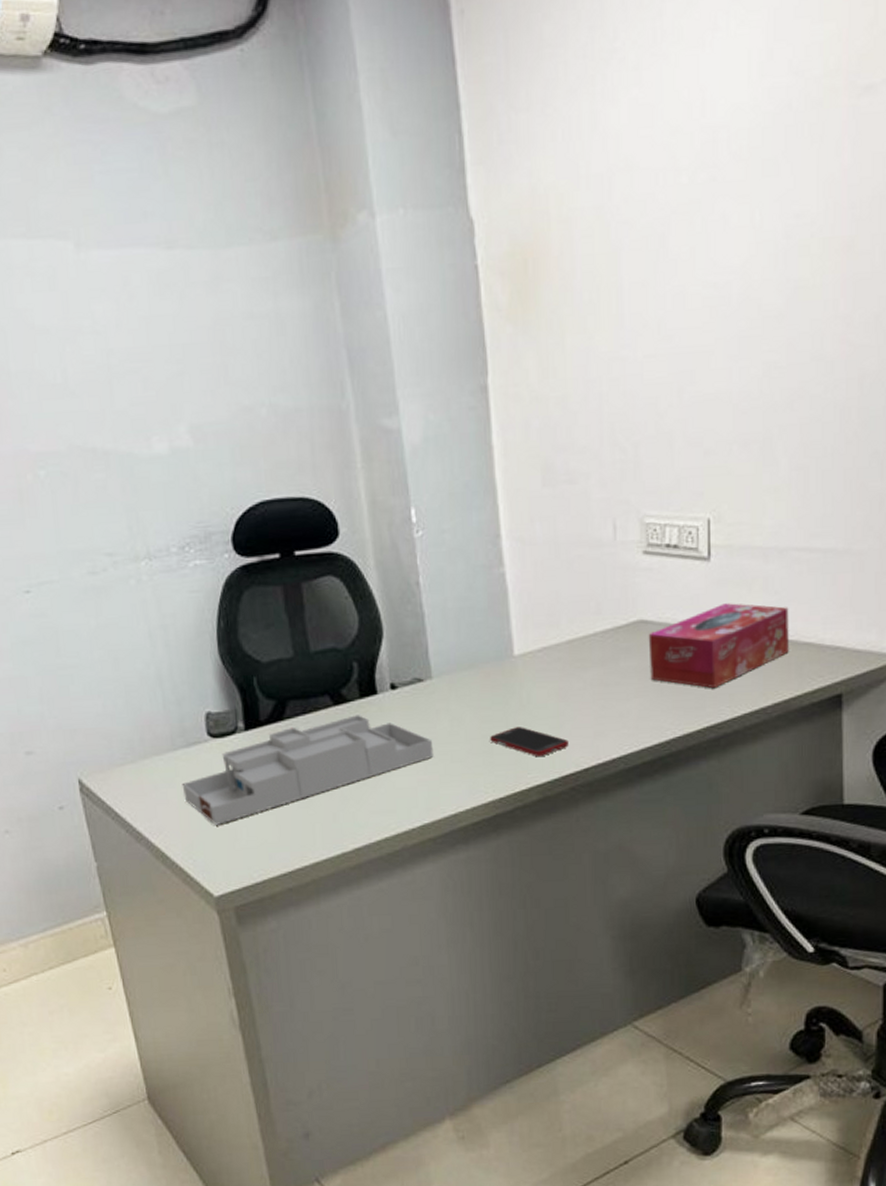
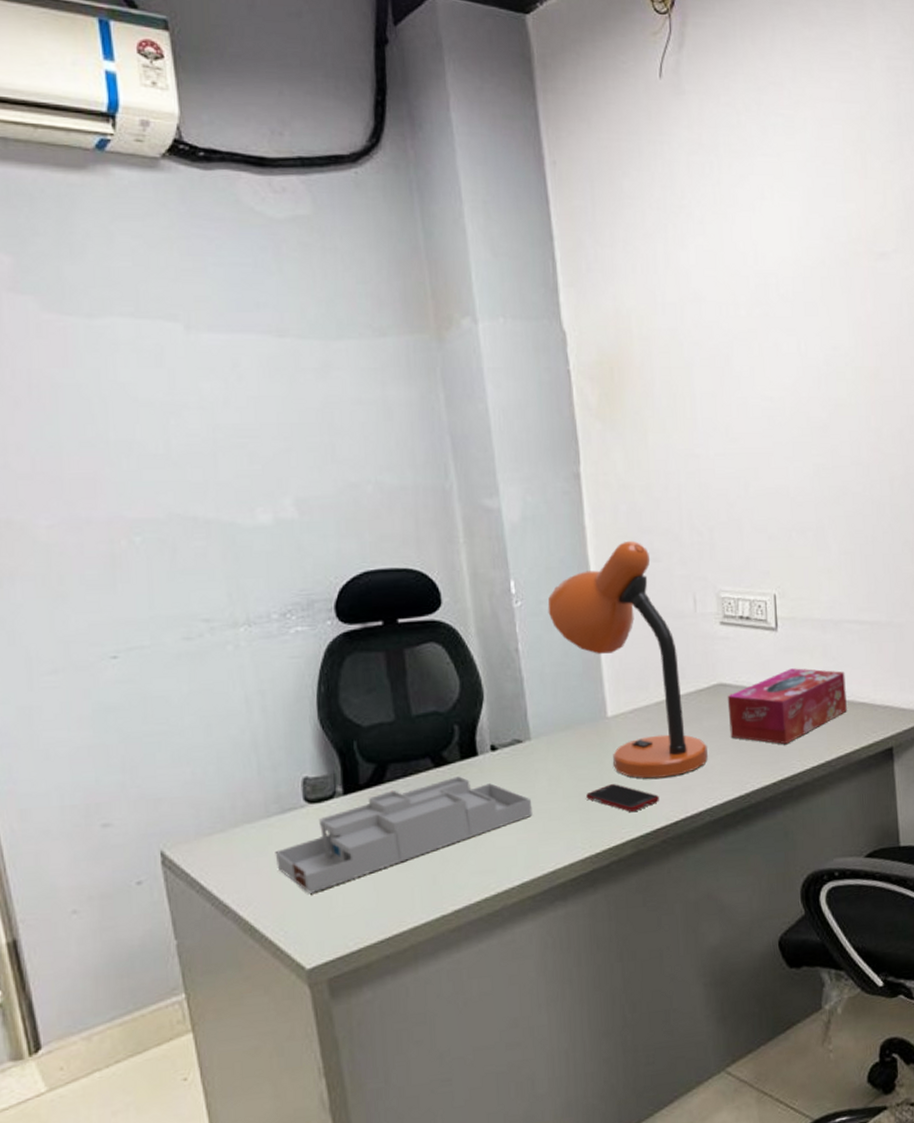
desk lamp: none [451,460,624,722] -> present [547,540,708,779]

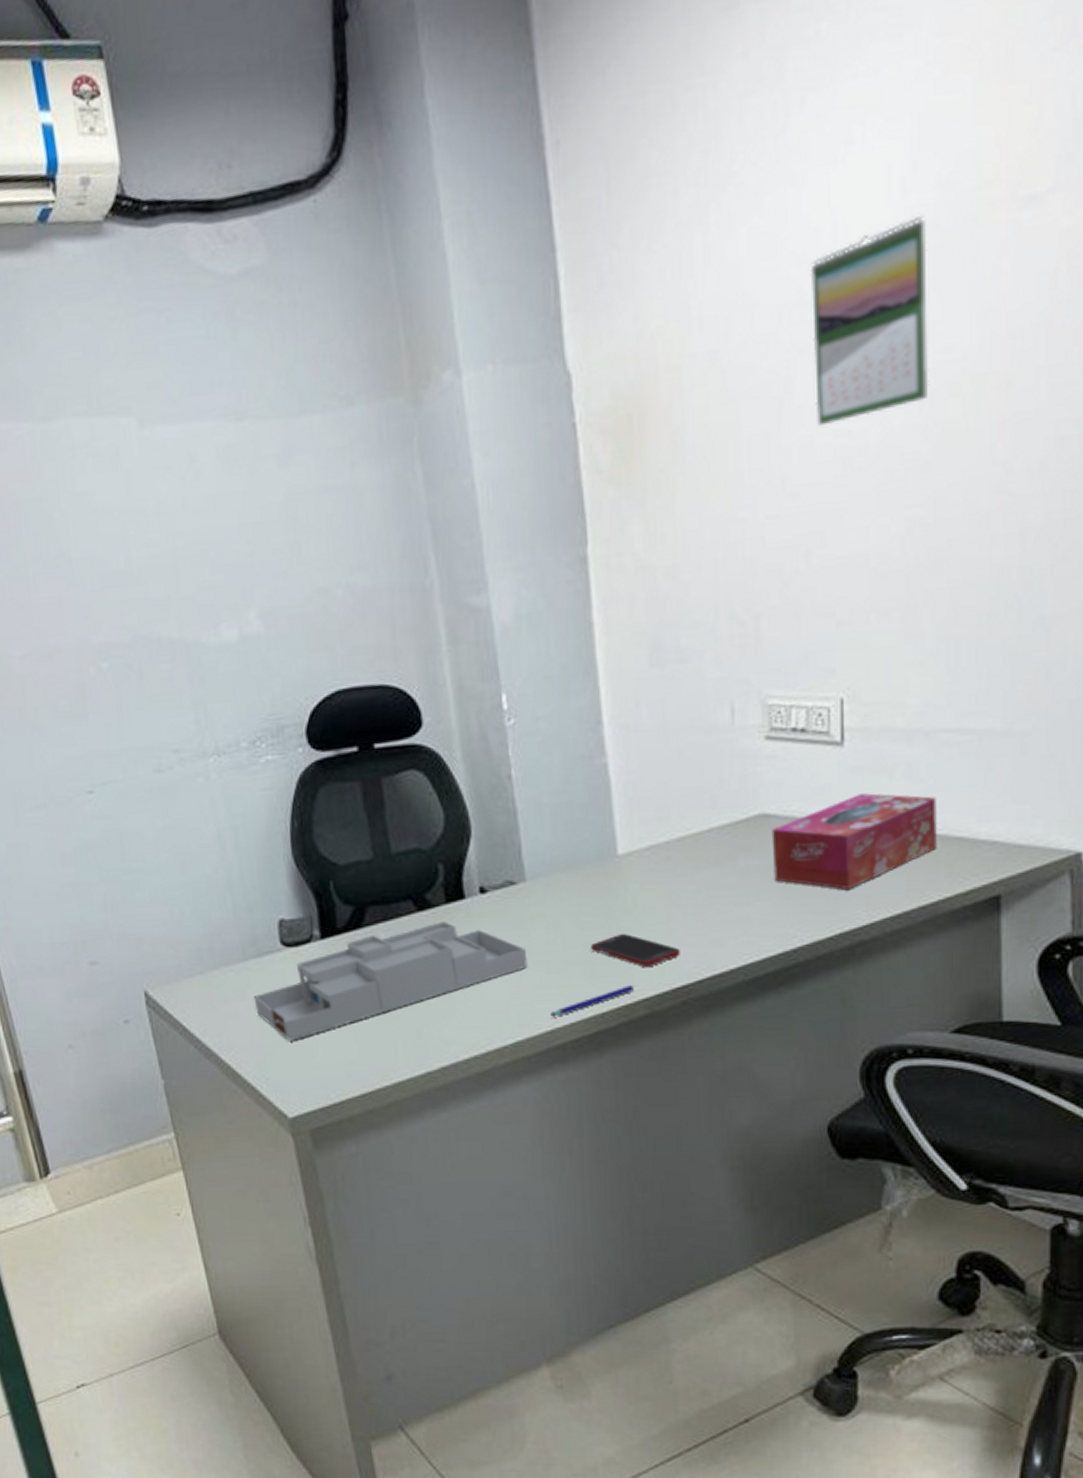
desk lamp: present [547,540,708,779] -> none [546,637,743,929]
pen: none [552,828,622,859] -> present [550,985,634,1018]
calendar: none [740,254,824,392] -> present [810,214,929,426]

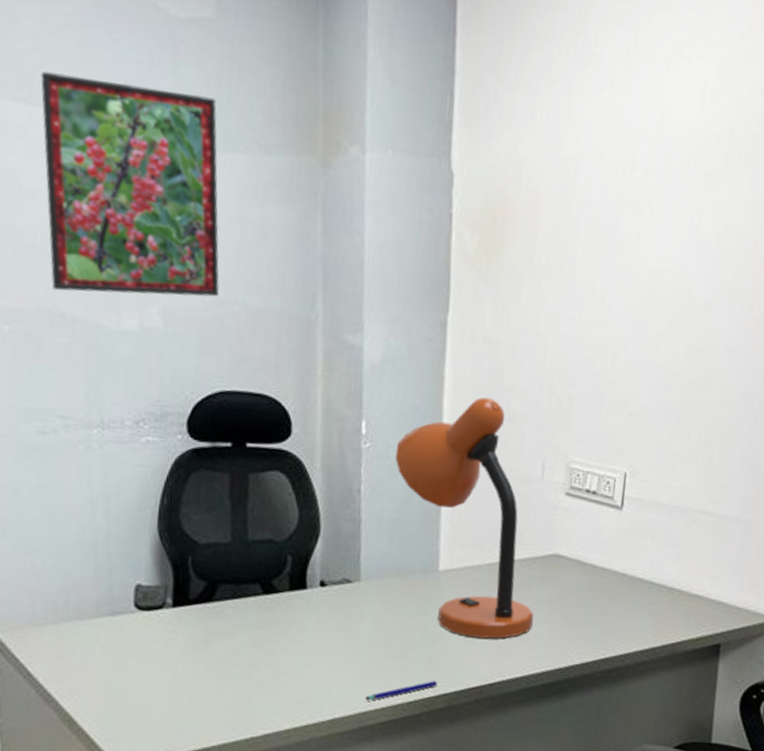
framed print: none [96,357,318,615] -> present [41,71,219,297]
desk organizer: present [253,921,528,1042] -> none [100,606,353,697]
desk lamp: none [546,637,743,929] -> present [395,397,534,639]
cell phone: present [591,934,680,967] -> none [407,637,478,667]
tissue box: present [771,793,937,891] -> none [558,550,684,625]
calendar: present [810,214,929,426] -> none [633,123,725,261]

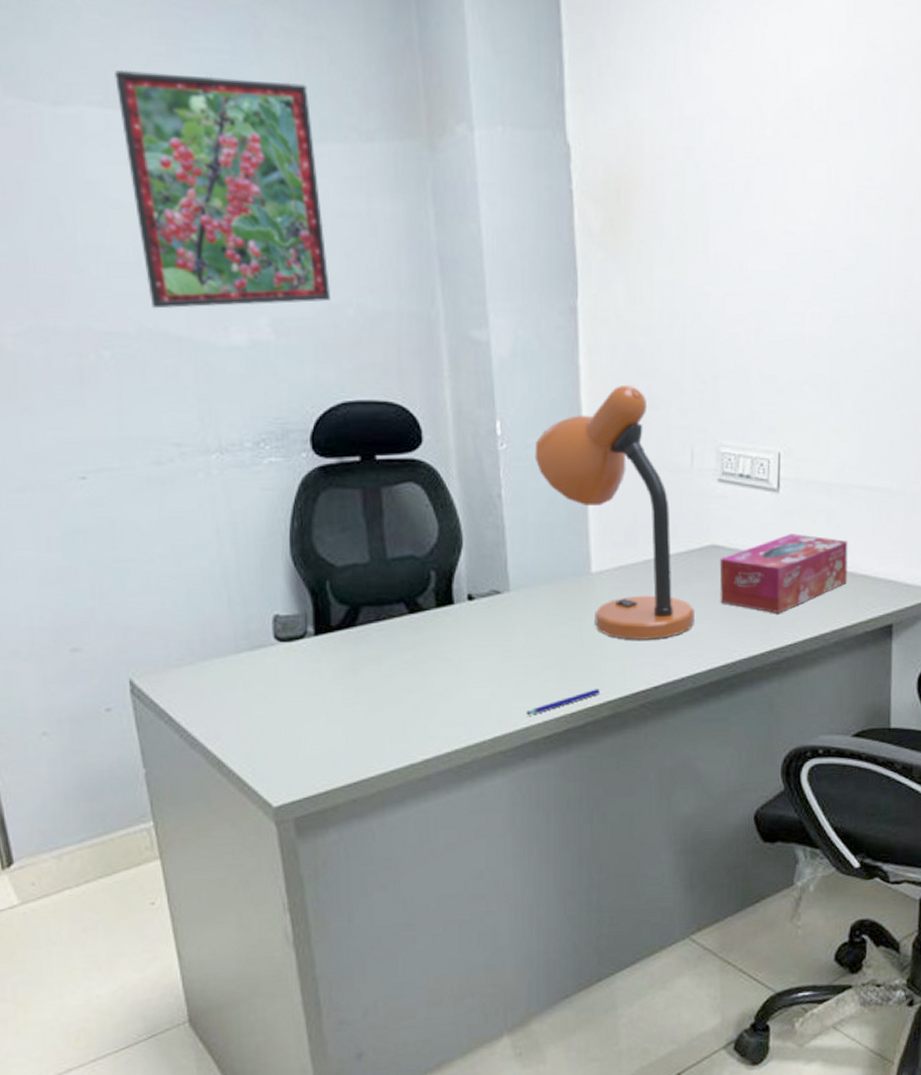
tissue box: none [558,550,684,625] -> present [719,534,848,614]

